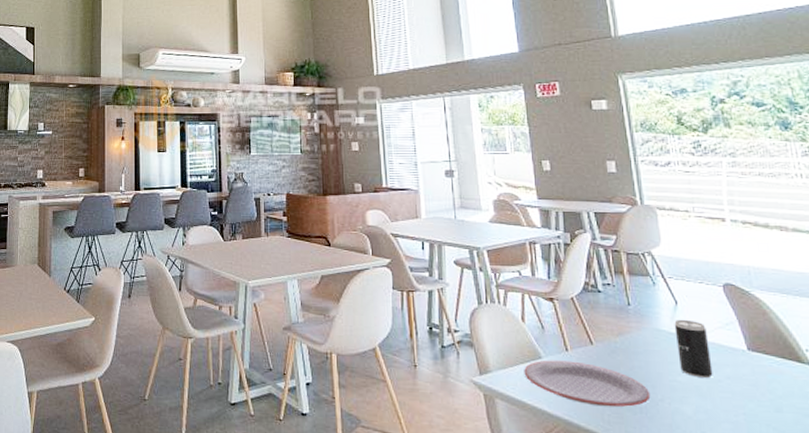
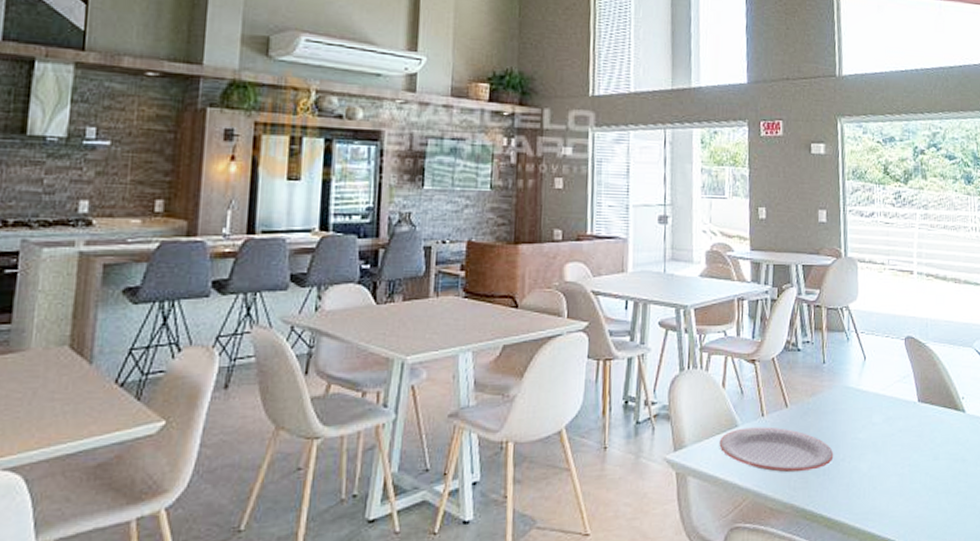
beverage can: present [674,319,713,379] -> none [861,374,889,434]

